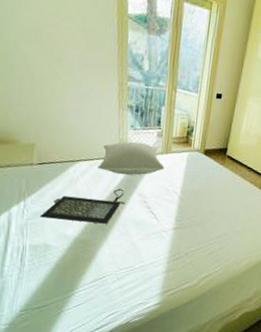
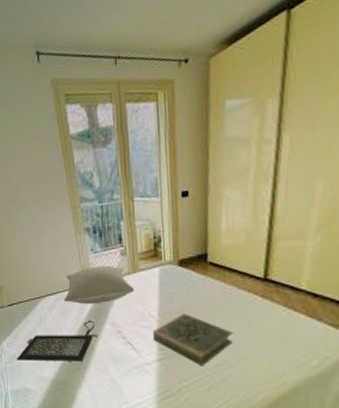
hardback book: none [173,193,236,237] -> present [153,314,234,367]

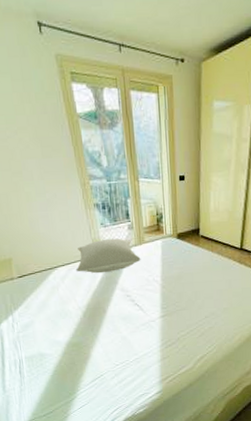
clutch bag: present [16,320,98,361] -> none [29,287,109,328]
hardback book: present [153,314,234,367] -> none [157,277,219,319]

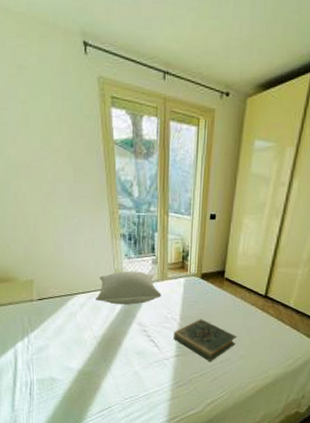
hardback book: none [157,277,219,319] -> present [174,319,238,362]

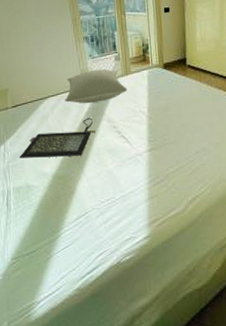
clutch bag: none [44,319,125,355] -> present [19,117,95,158]
hardback book: present [174,319,238,362] -> none [144,109,210,154]

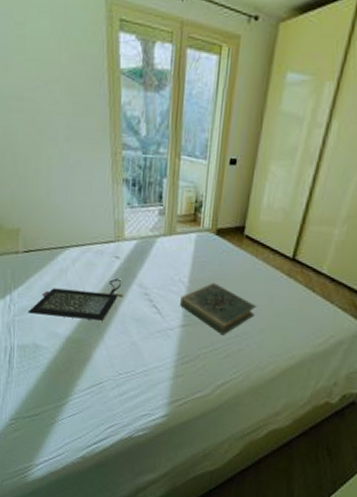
pillow: present [65,69,127,104] -> none [91,221,169,263]
hardback book: none [144,109,210,154] -> present [180,283,257,336]

